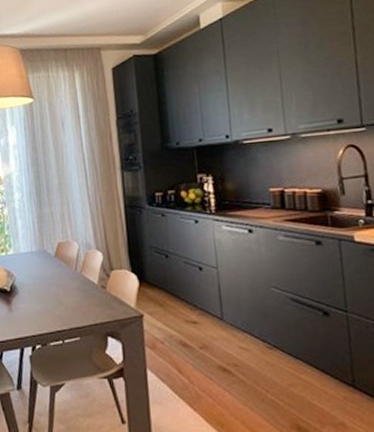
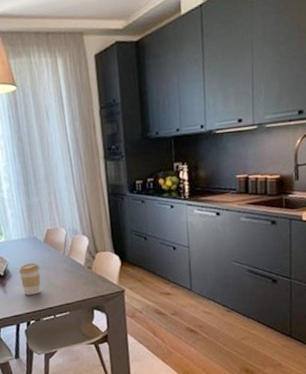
coffee cup: none [26,279,50,315] -> present [19,263,41,295]

